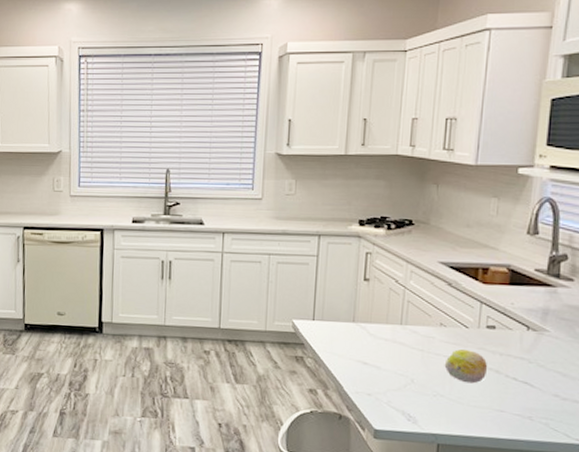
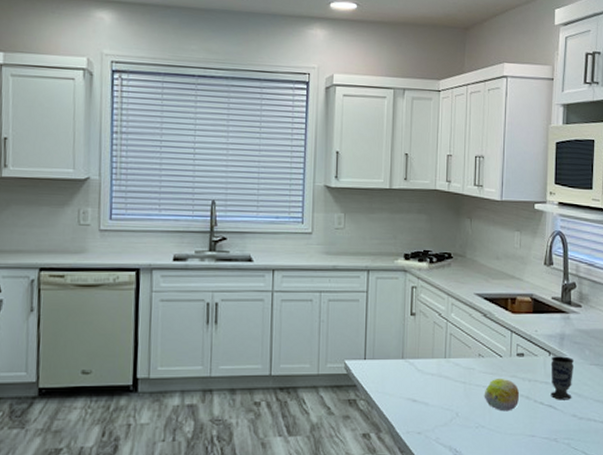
cup: none [526,331,559,379] -> present [550,356,573,400]

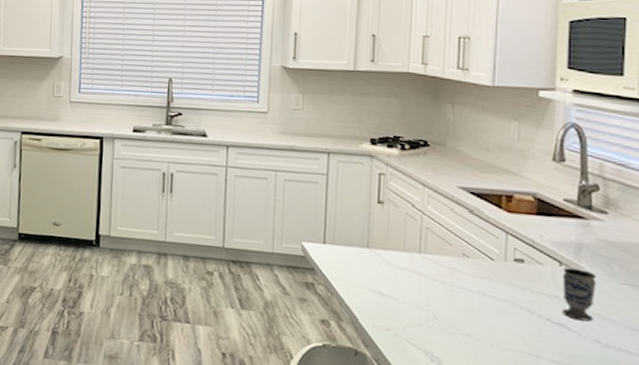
fruit: present [484,379,519,412] -> none [469,284,517,323]

